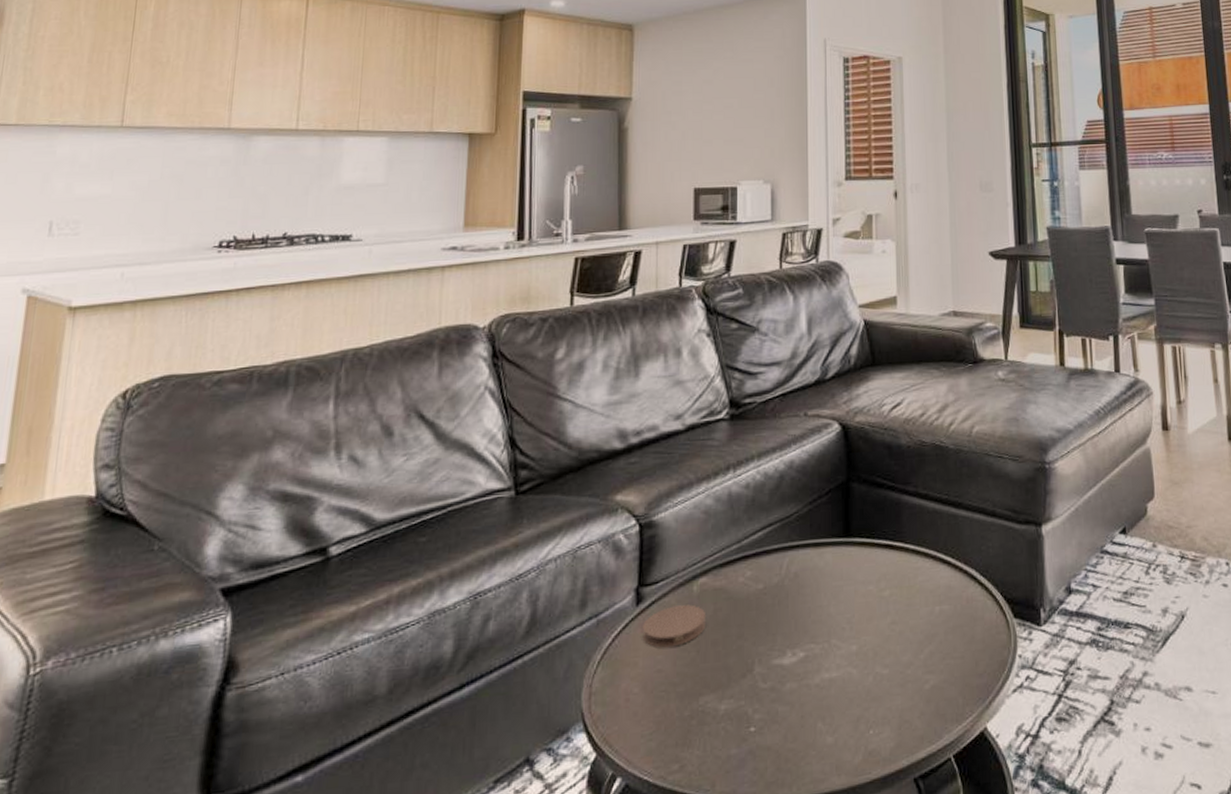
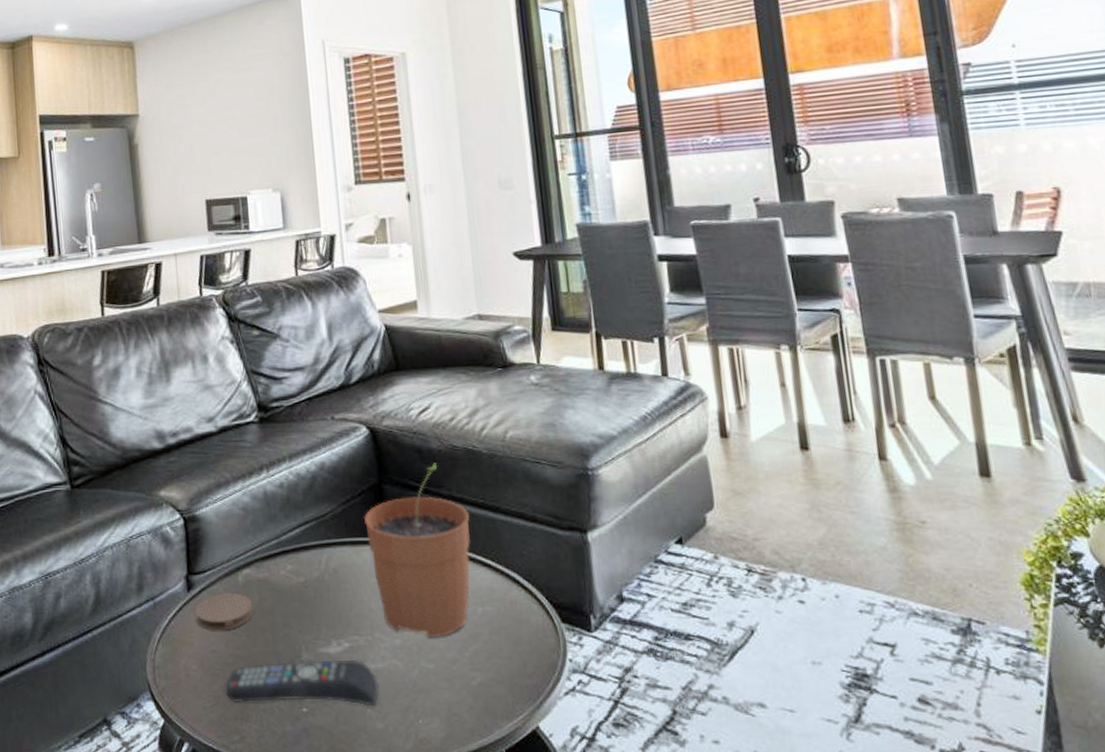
remote control: none [667,669,832,727] -> present [224,659,379,707]
plant pot: none [829,459,933,641] -> present [363,463,470,637]

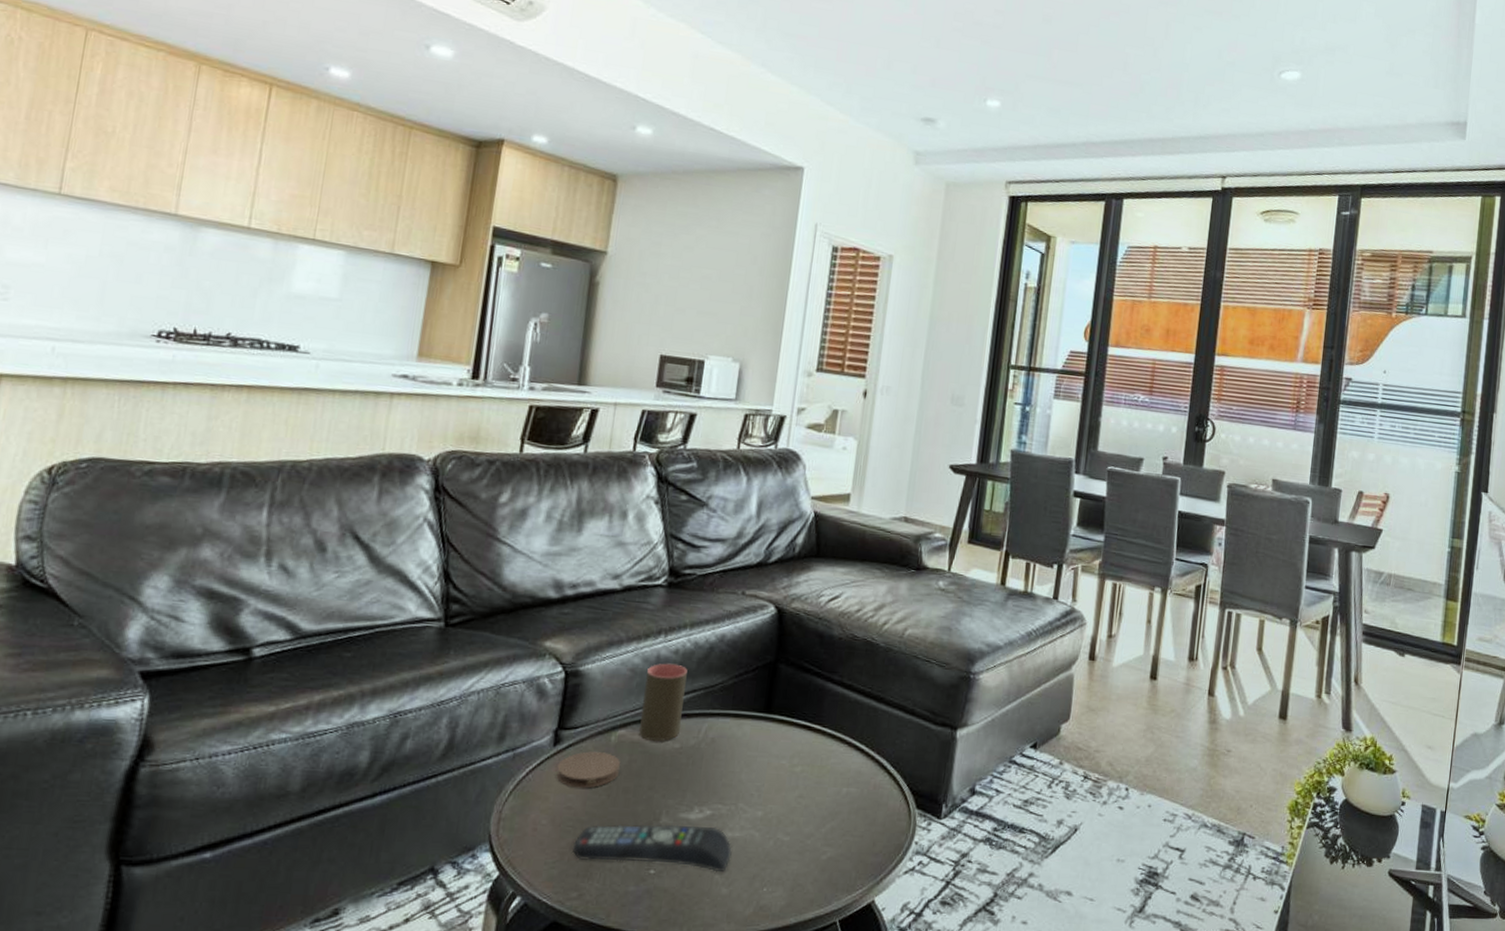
cup: none [258,497,301,577] -> present [639,663,688,741]
plant pot: present [363,463,470,637] -> none [751,649,854,813]

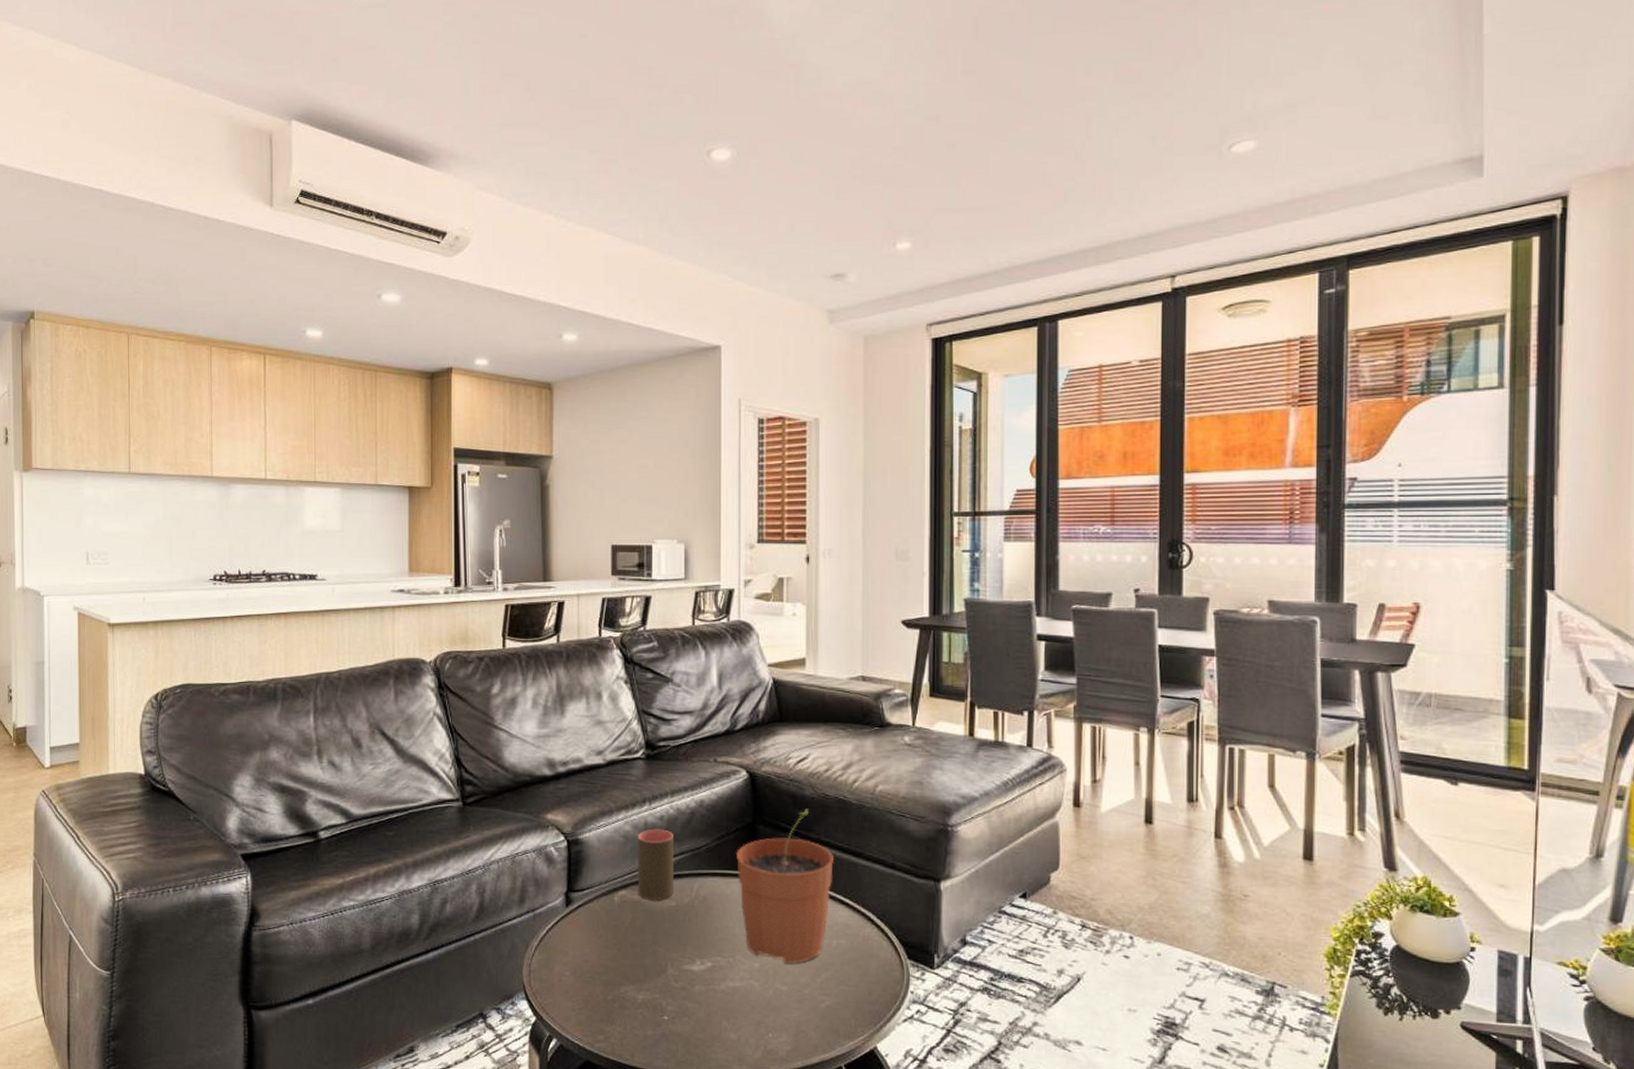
coaster: present [556,751,621,788] -> none [572,911,626,944]
remote control: present [571,824,732,872] -> none [594,975,735,1019]
plant pot: none [751,649,854,813] -> present [735,809,833,964]

